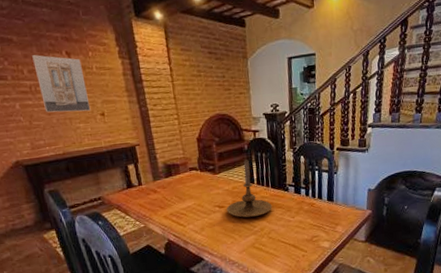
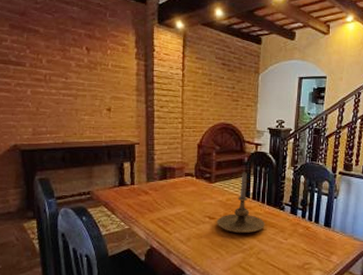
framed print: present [32,55,91,113] -> none [53,47,99,104]

